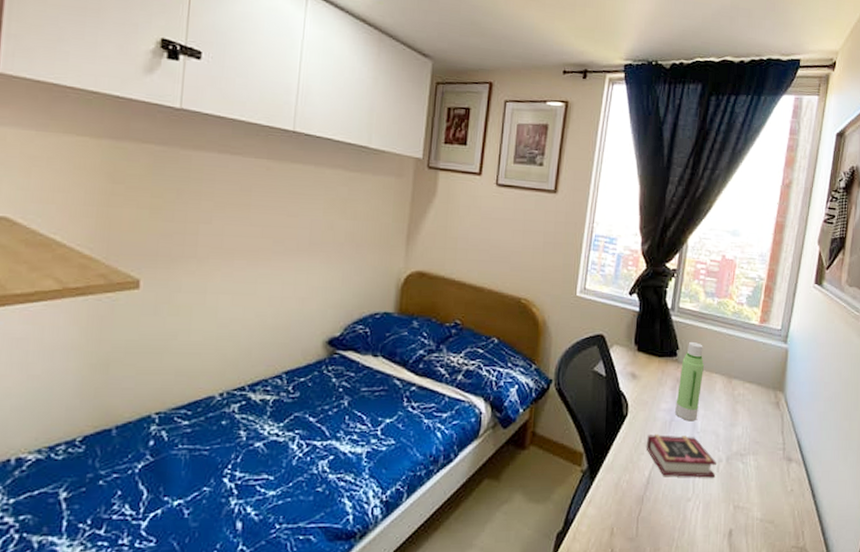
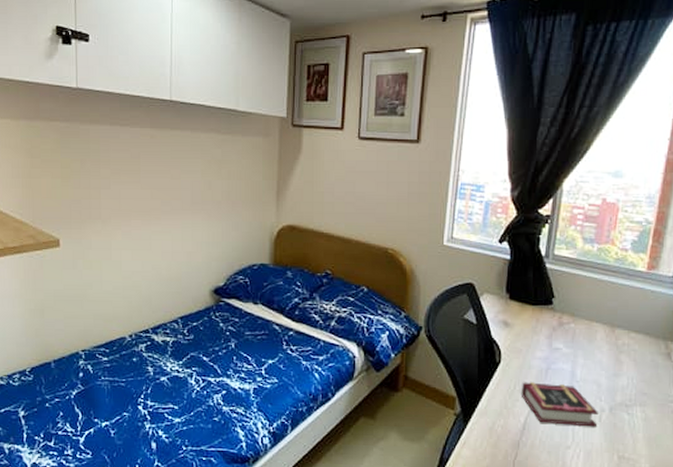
water bottle: present [675,341,704,422] -> none [552,289,583,370]

